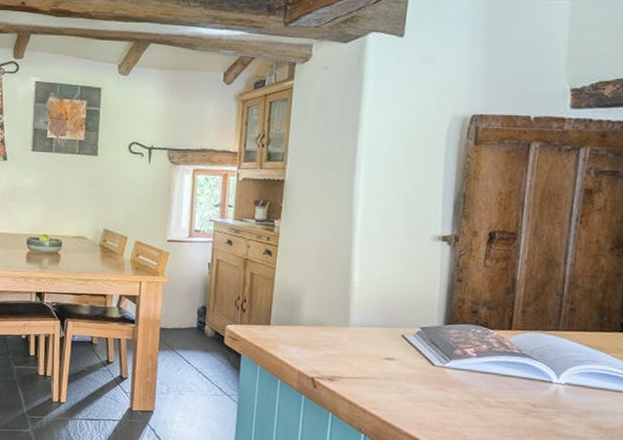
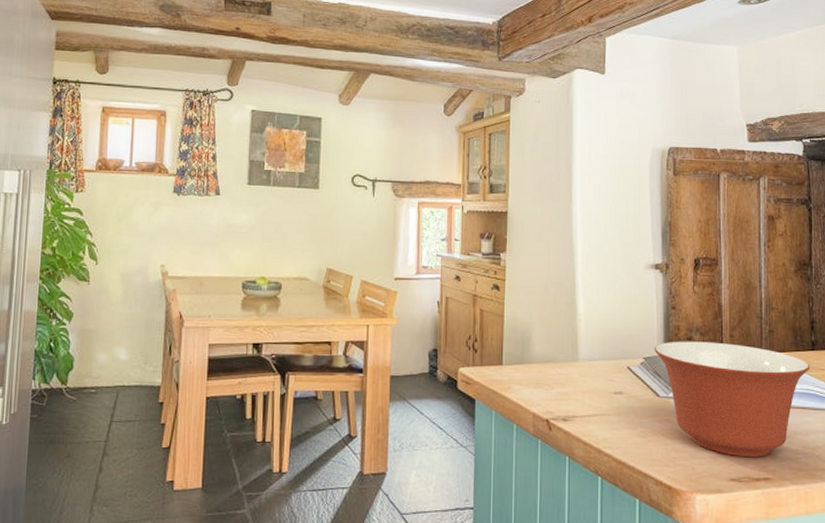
mixing bowl: none [433,313,616,432] -> present [654,341,811,458]

